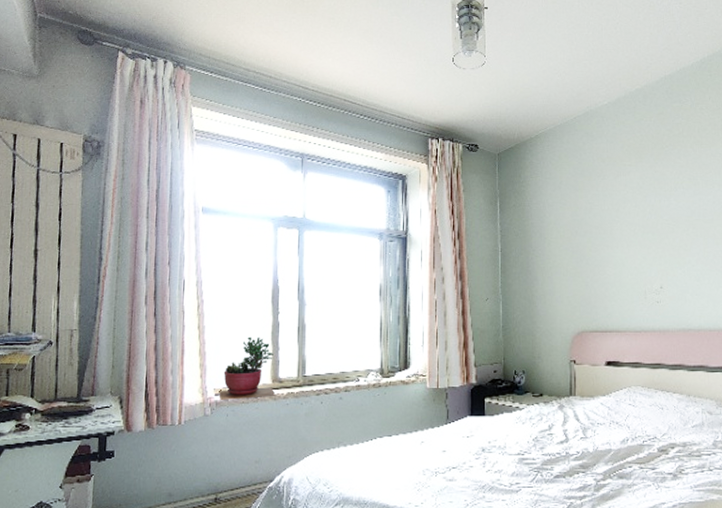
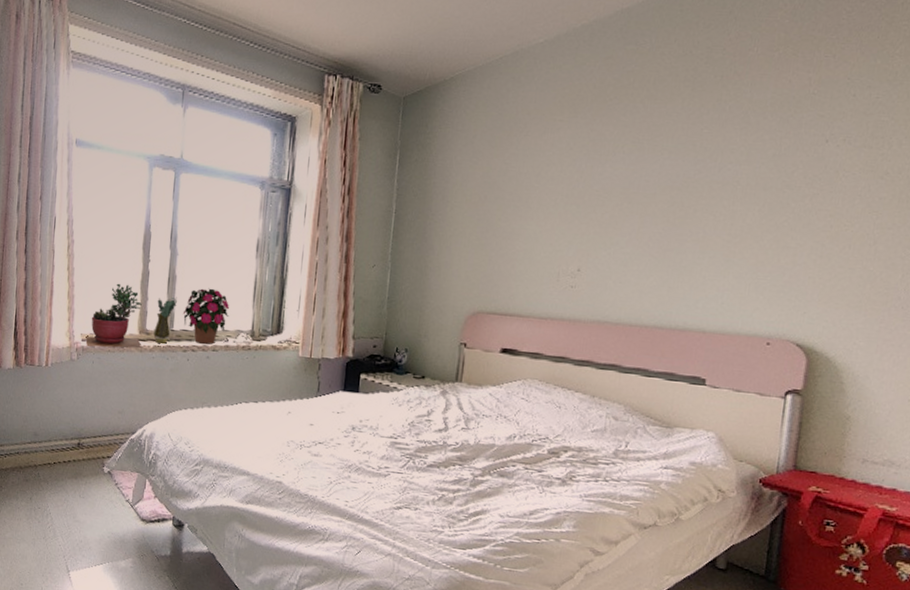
vase: none [286,344,308,390] -> present [153,297,177,344]
potted flower: none [313,333,359,387] -> present [182,288,229,346]

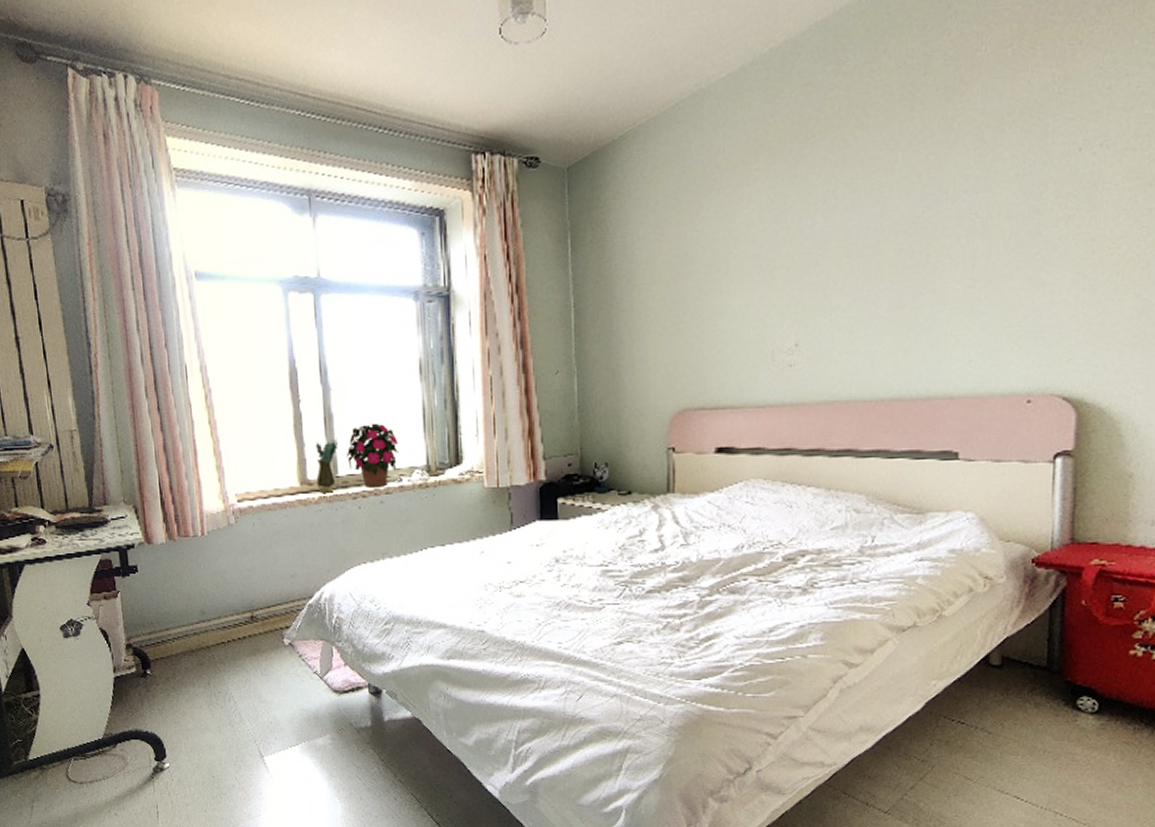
succulent plant: present [85,283,142,349] -> none [241,431,306,508]

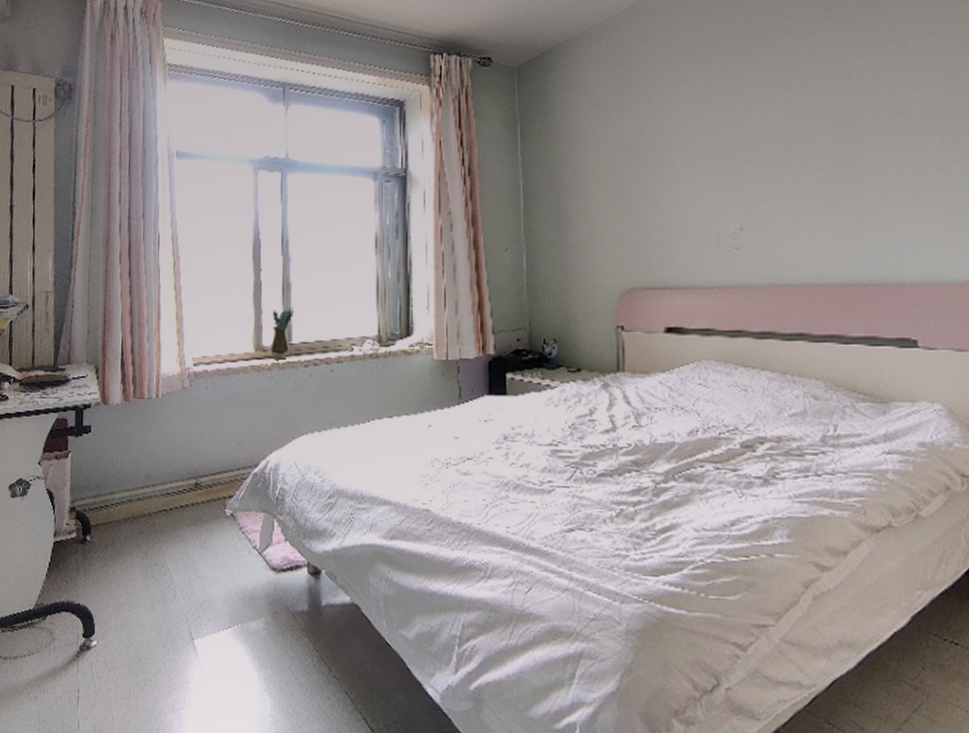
potted flower: present [346,423,399,489] -> none [300,293,352,357]

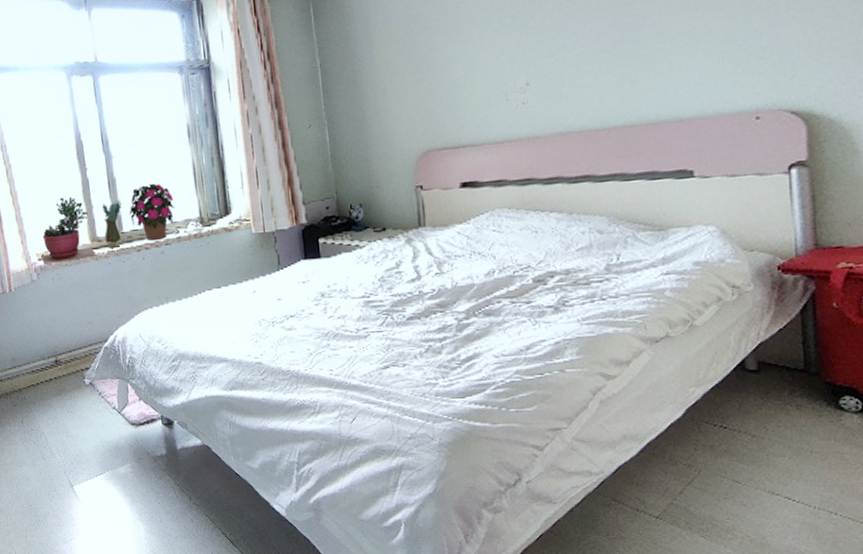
succulent plant: none [197,298,259,372] -> present [41,196,97,266]
potted flower: none [300,293,352,357] -> present [129,183,175,242]

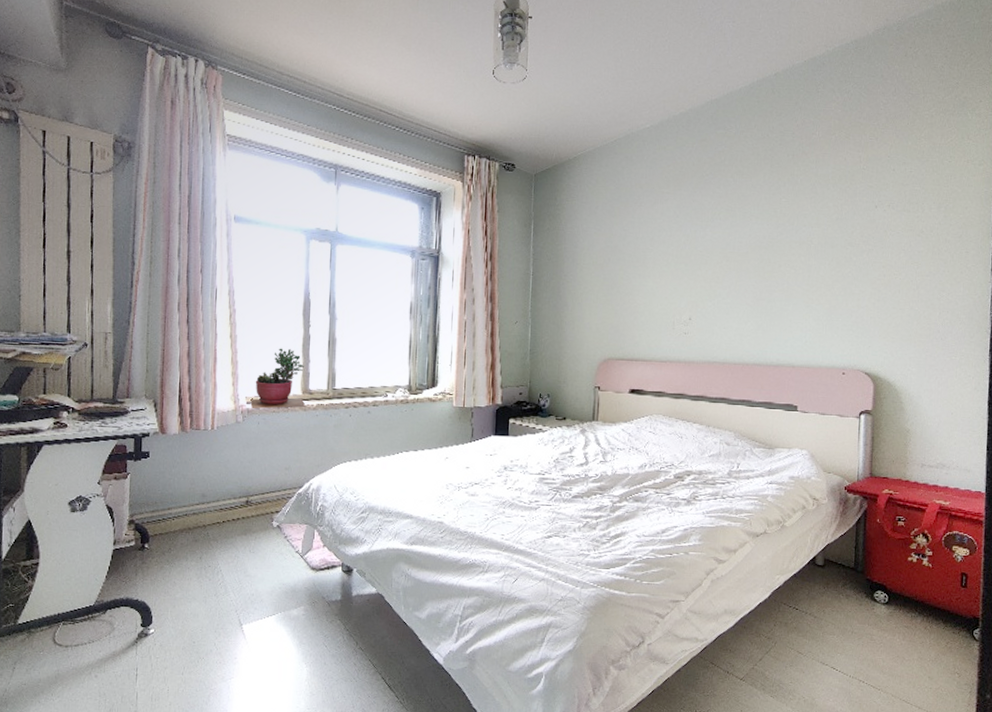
vase: present [102,199,122,248] -> none [316,358,338,402]
potted flower: present [129,183,175,242] -> none [343,348,388,401]

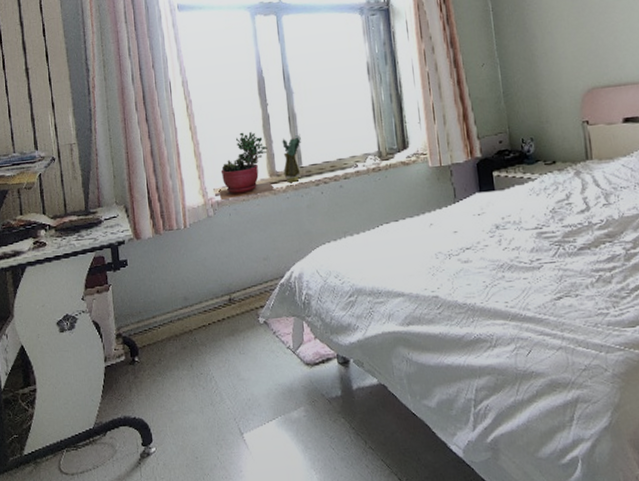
vase: none [316,358,338,402] -> present [282,134,301,183]

